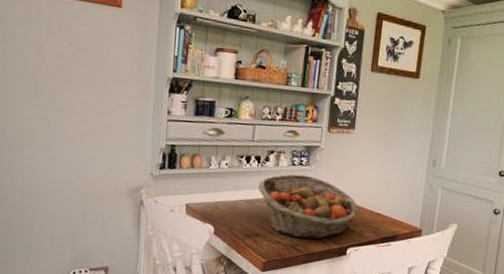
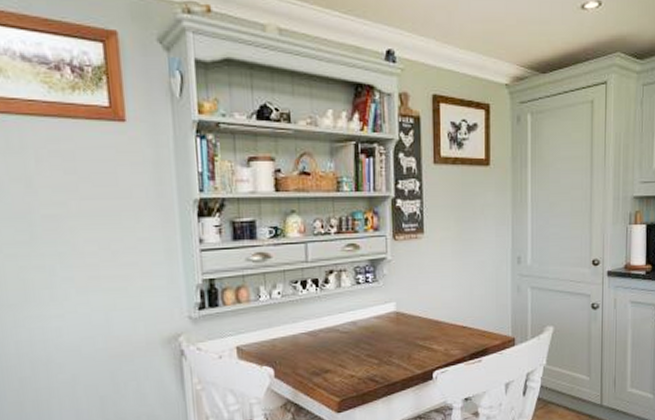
fruit basket: present [258,174,359,239] -> none [320,293,440,368]

